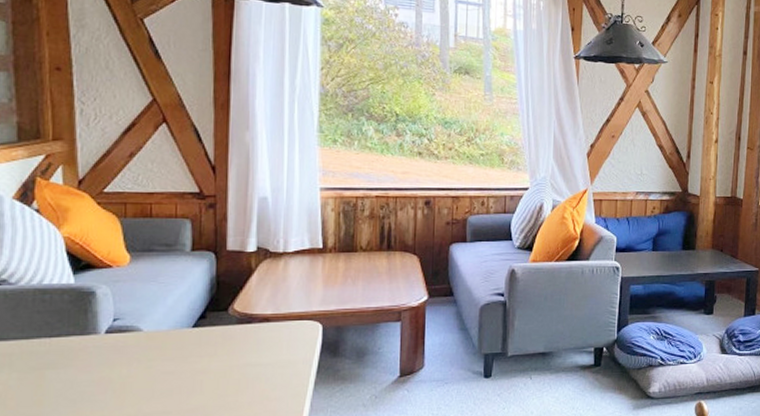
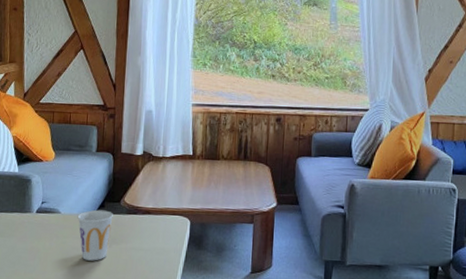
cup: none [167,322,219,386] -> present [77,209,113,261]

